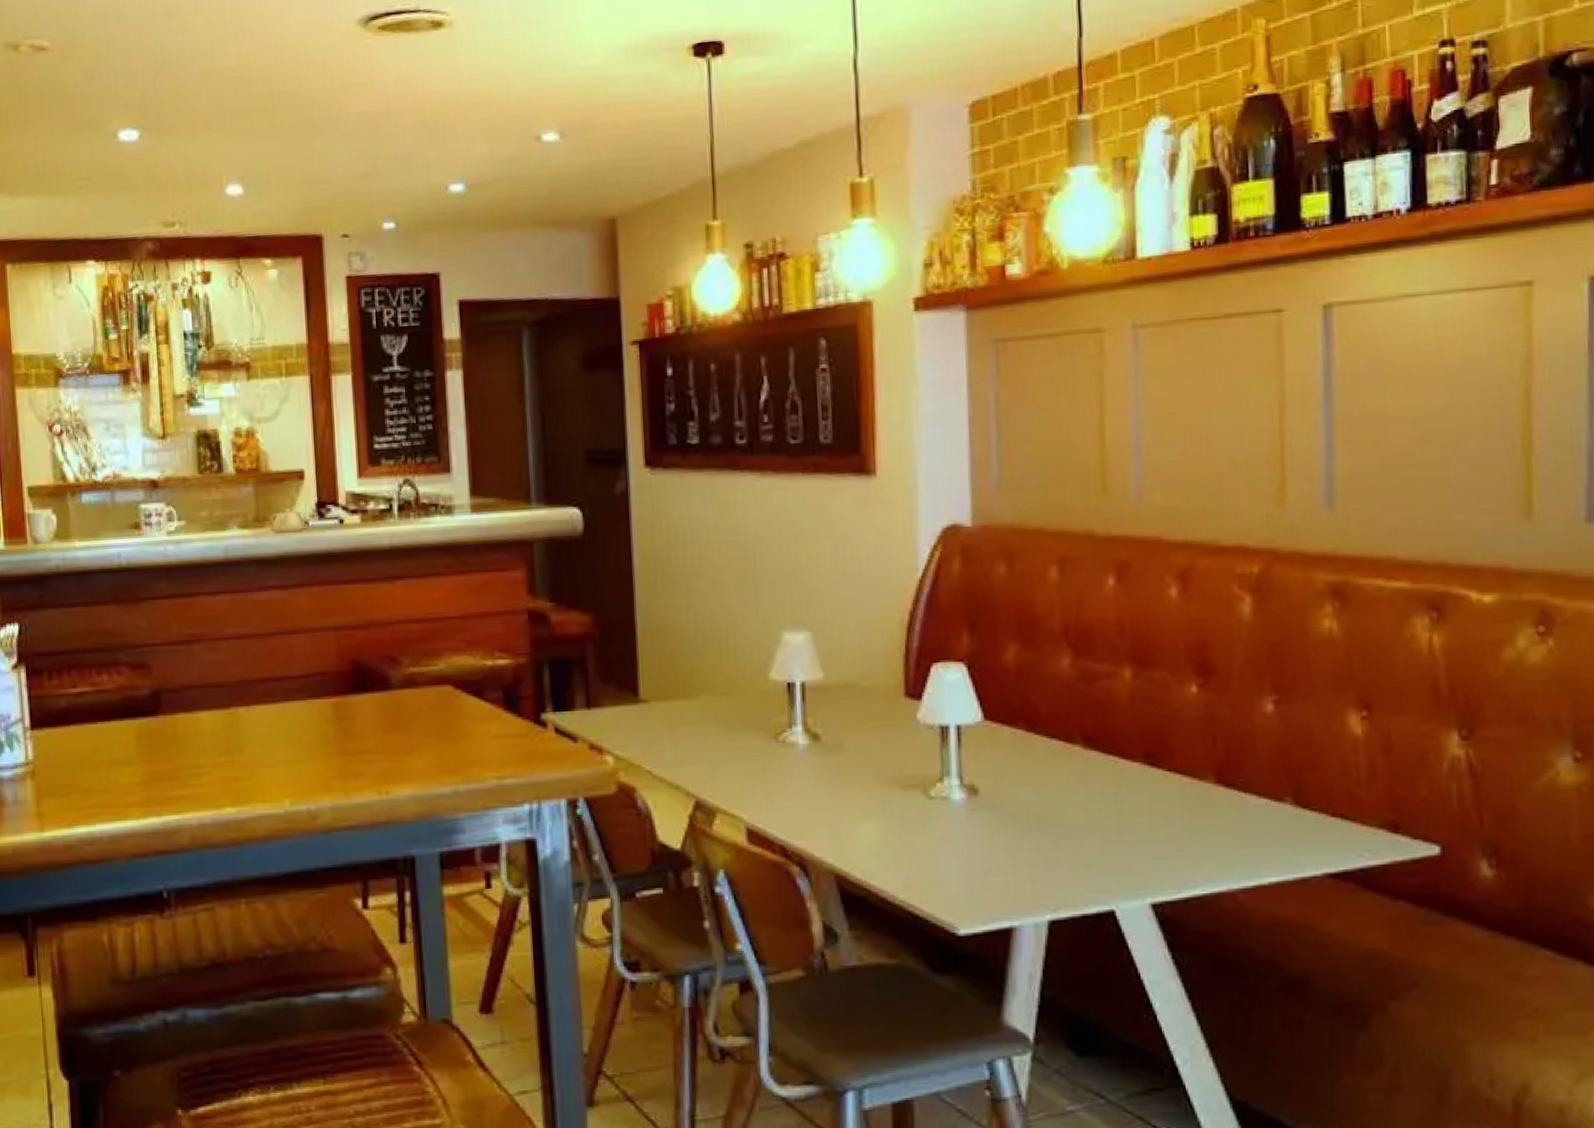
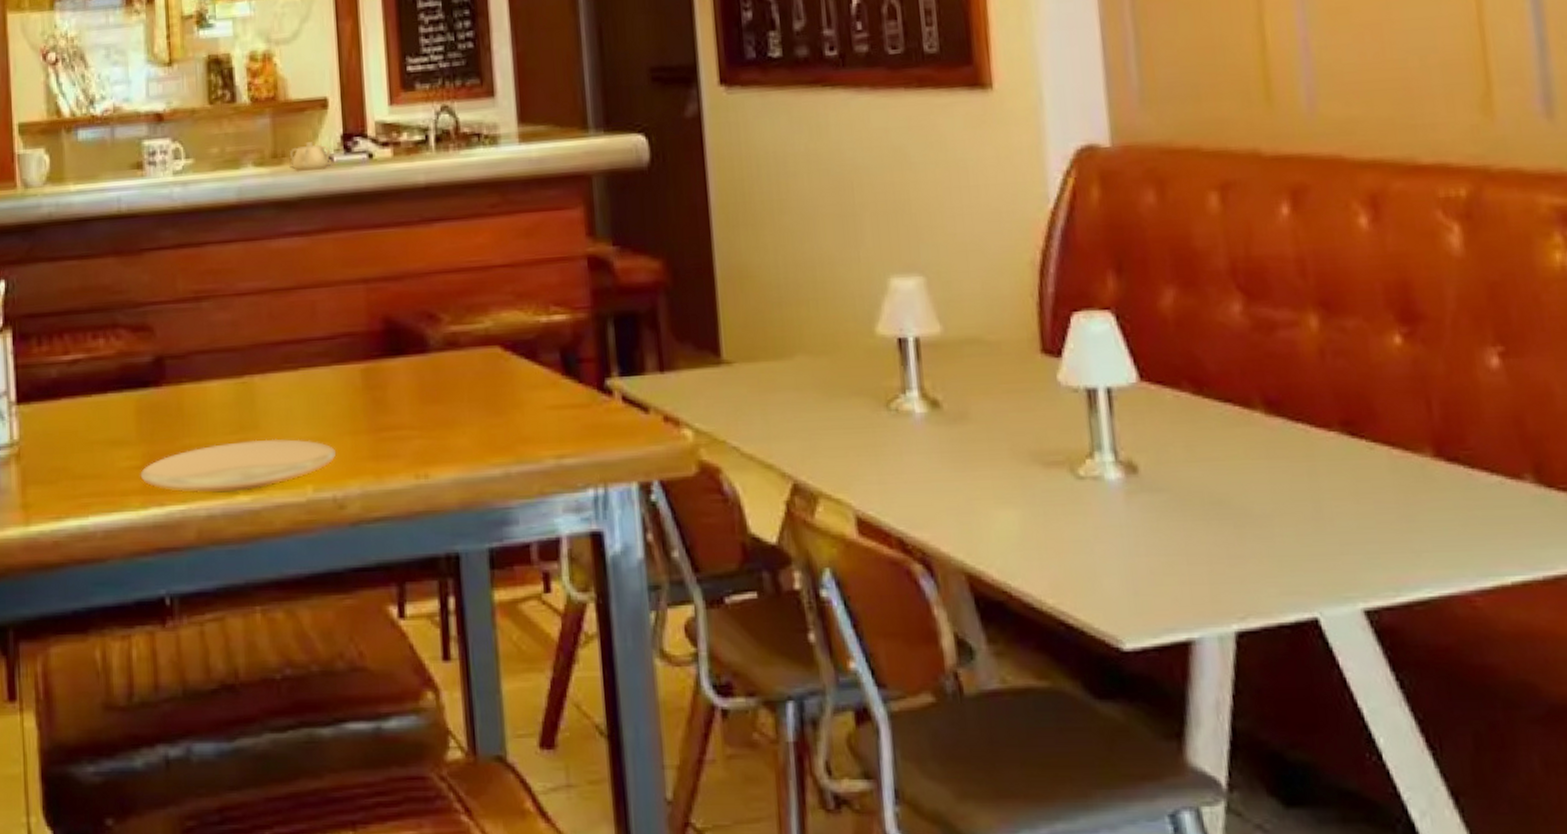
plate: none [140,760,311,805] -> present [140,438,337,493]

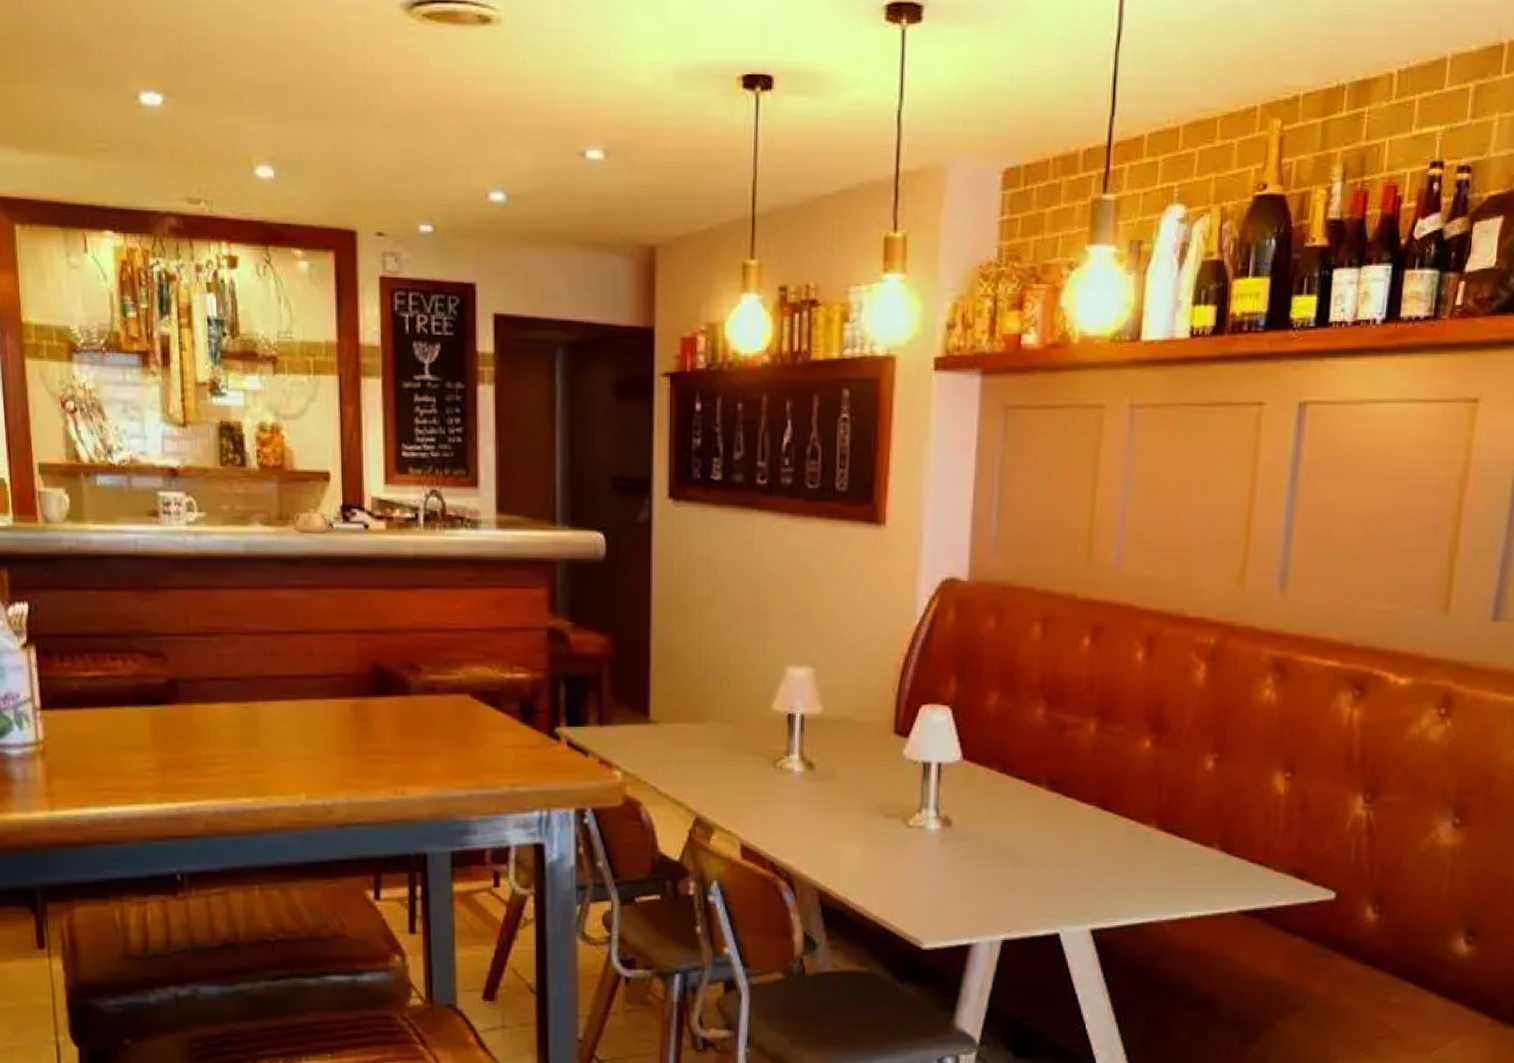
plate: present [140,438,337,493] -> none [154,754,327,795]

